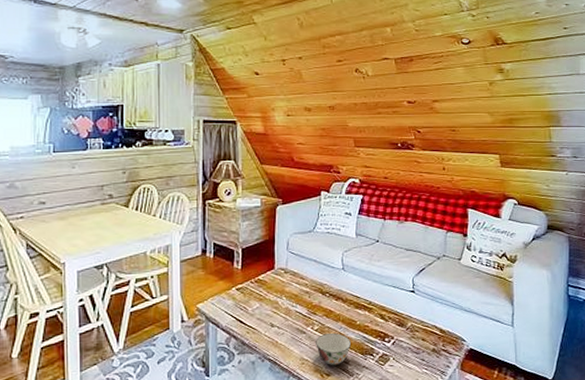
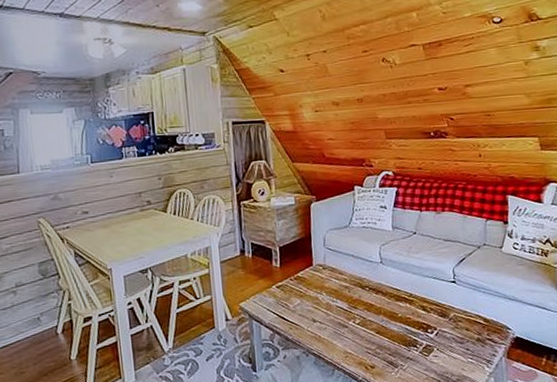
soup bowl: present [316,332,352,366] -> none [358,325,394,359]

